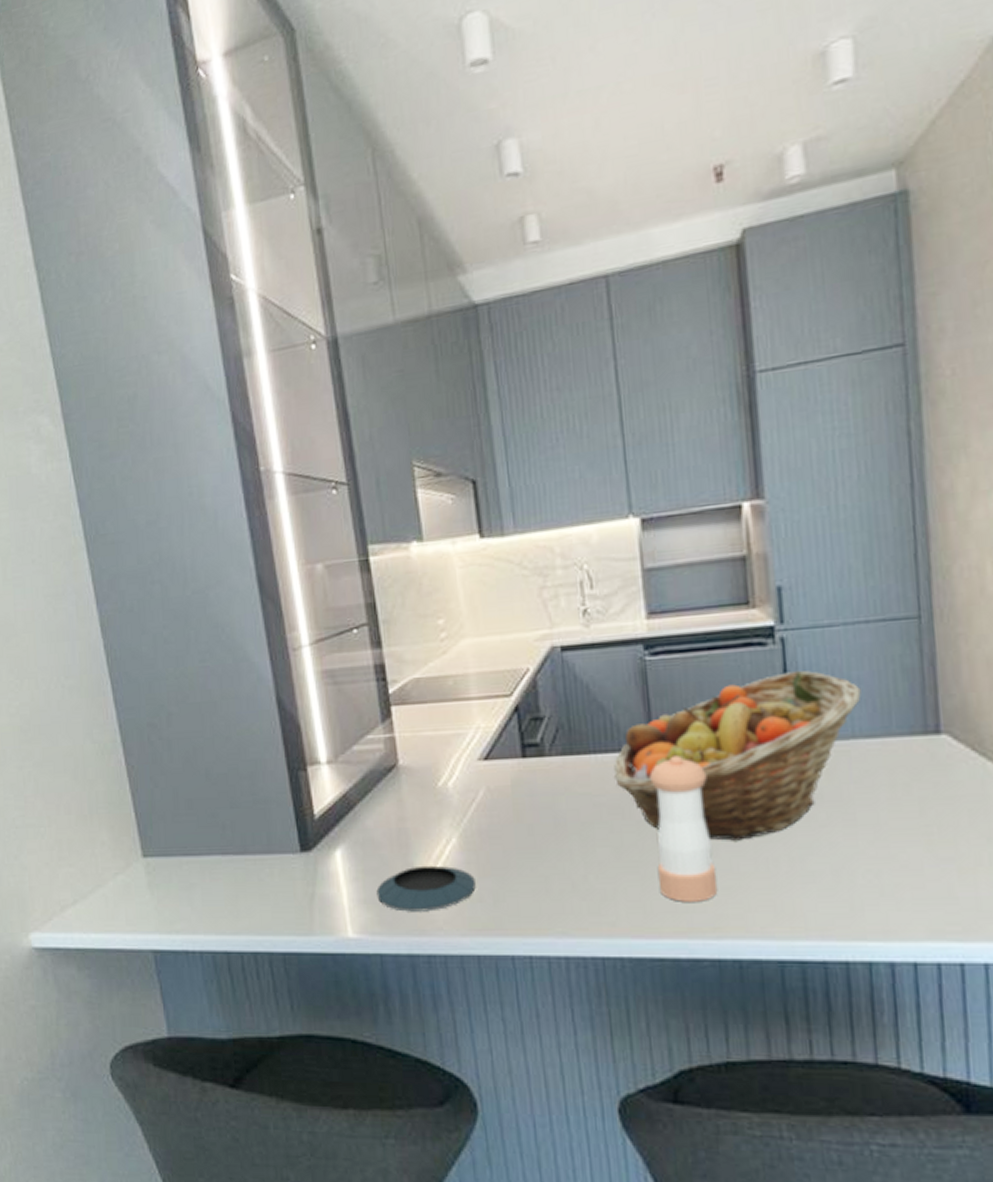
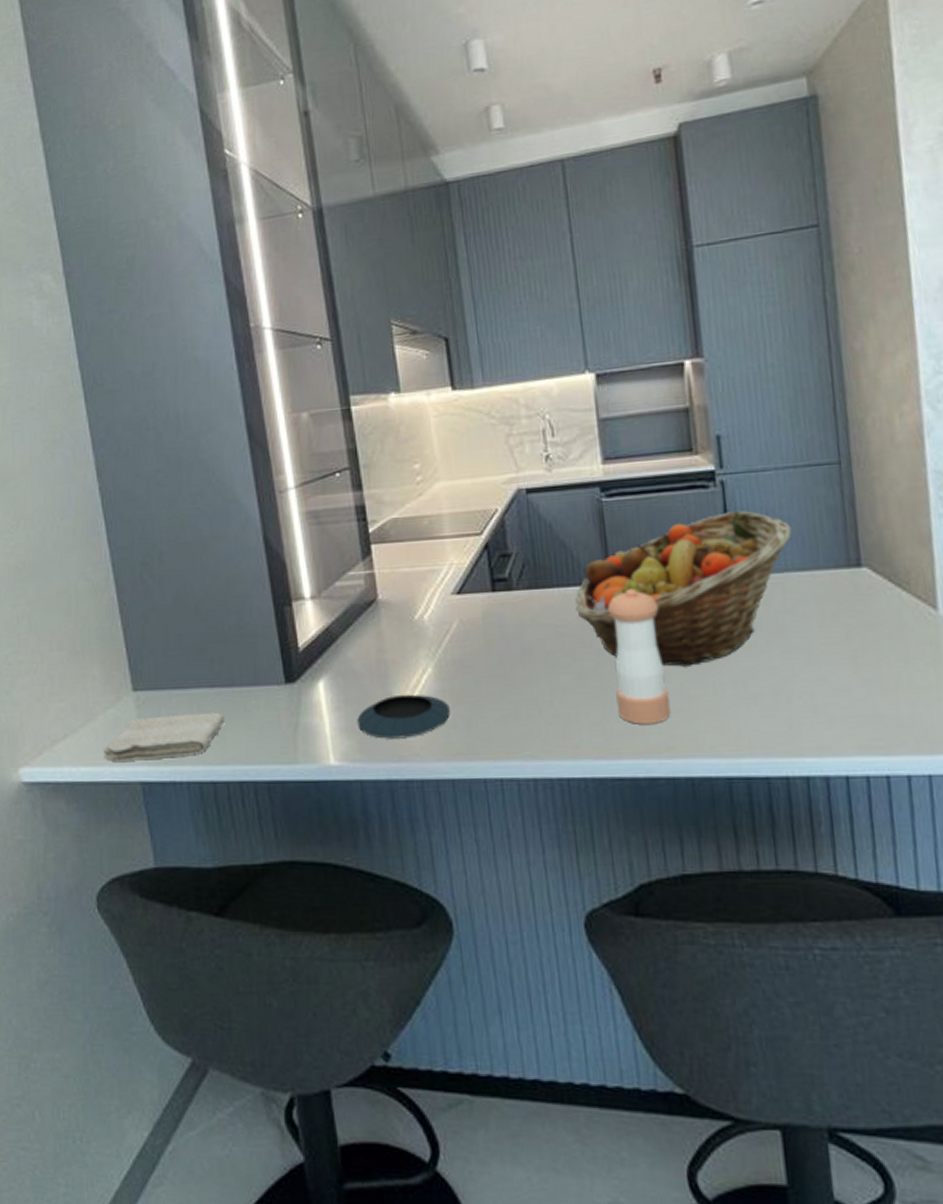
washcloth: none [113,880,238,930] -> present [103,712,225,763]

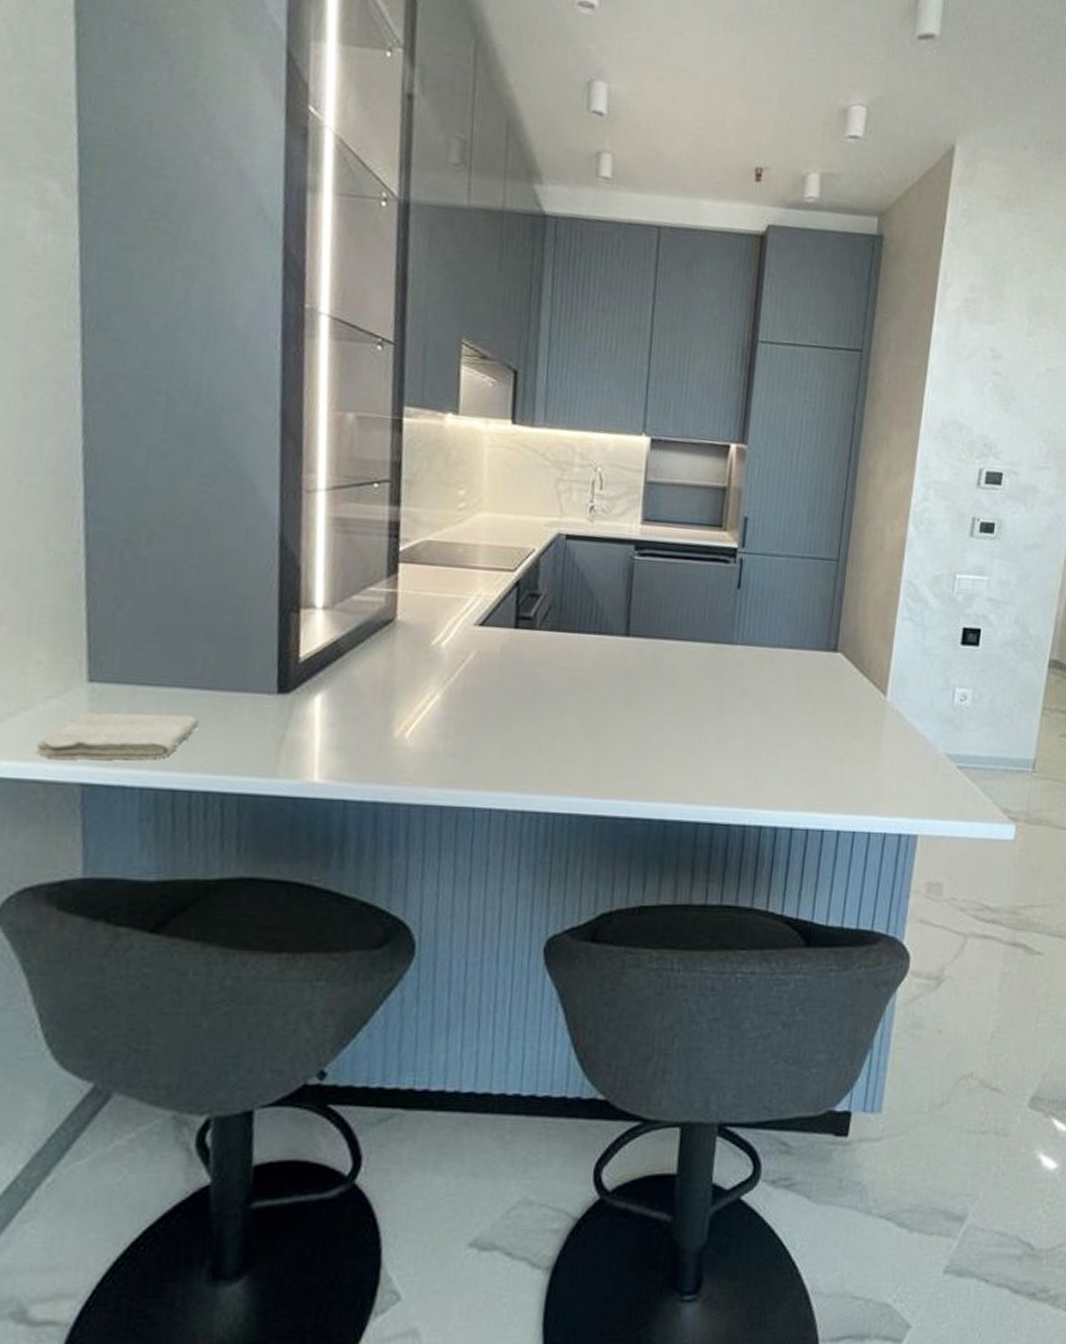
saucer: present [357,694,450,739] -> none [351,717,452,762]
fruit basket: present [575,510,792,668] -> none [592,586,790,722]
pepper shaker: present [608,588,671,724] -> none [611,643,666,769]

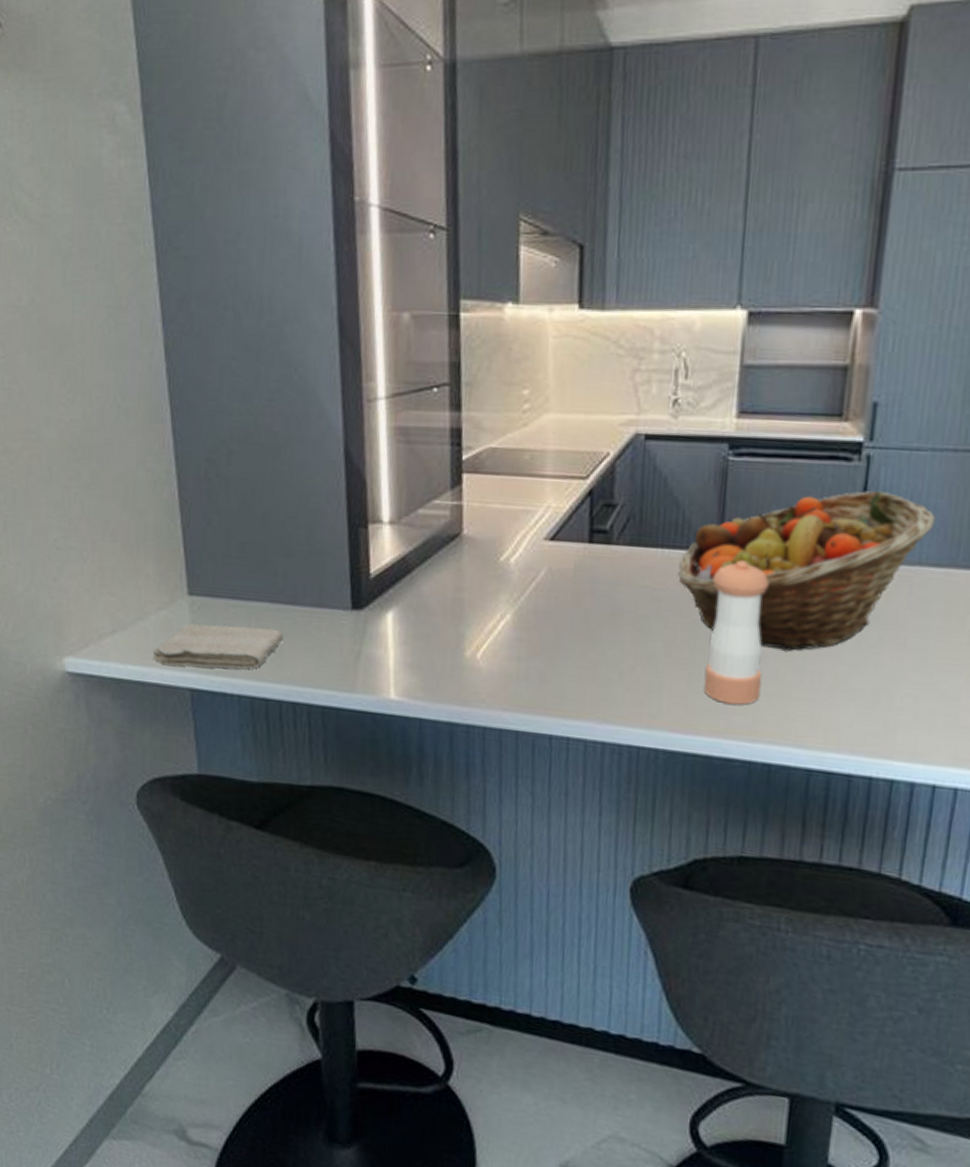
fruit basket: none [592,586,790,722] -> present [678,490,936,652]
pepper shaker: none [611,643,666,769] -> present [703,560,769,705]

